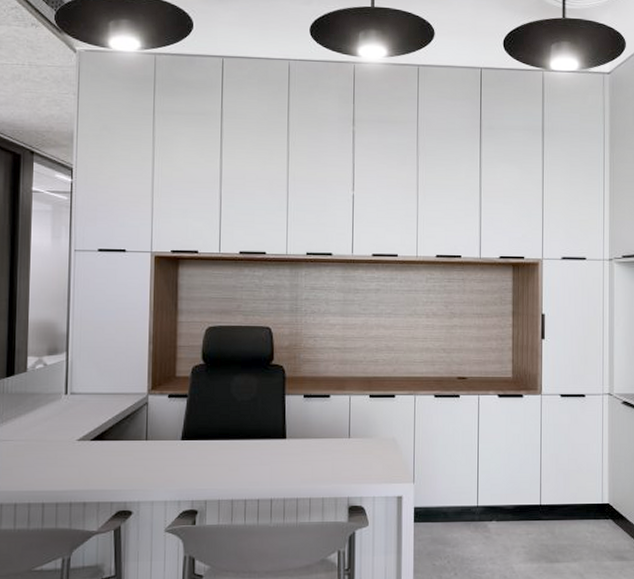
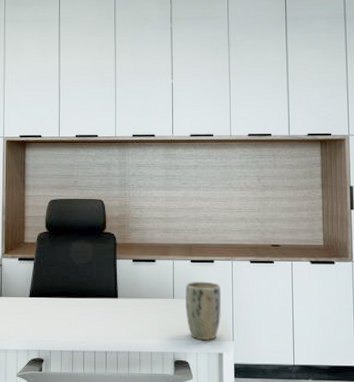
plant pot: none [362,418,402,484] -> present [185,281,221,341]

